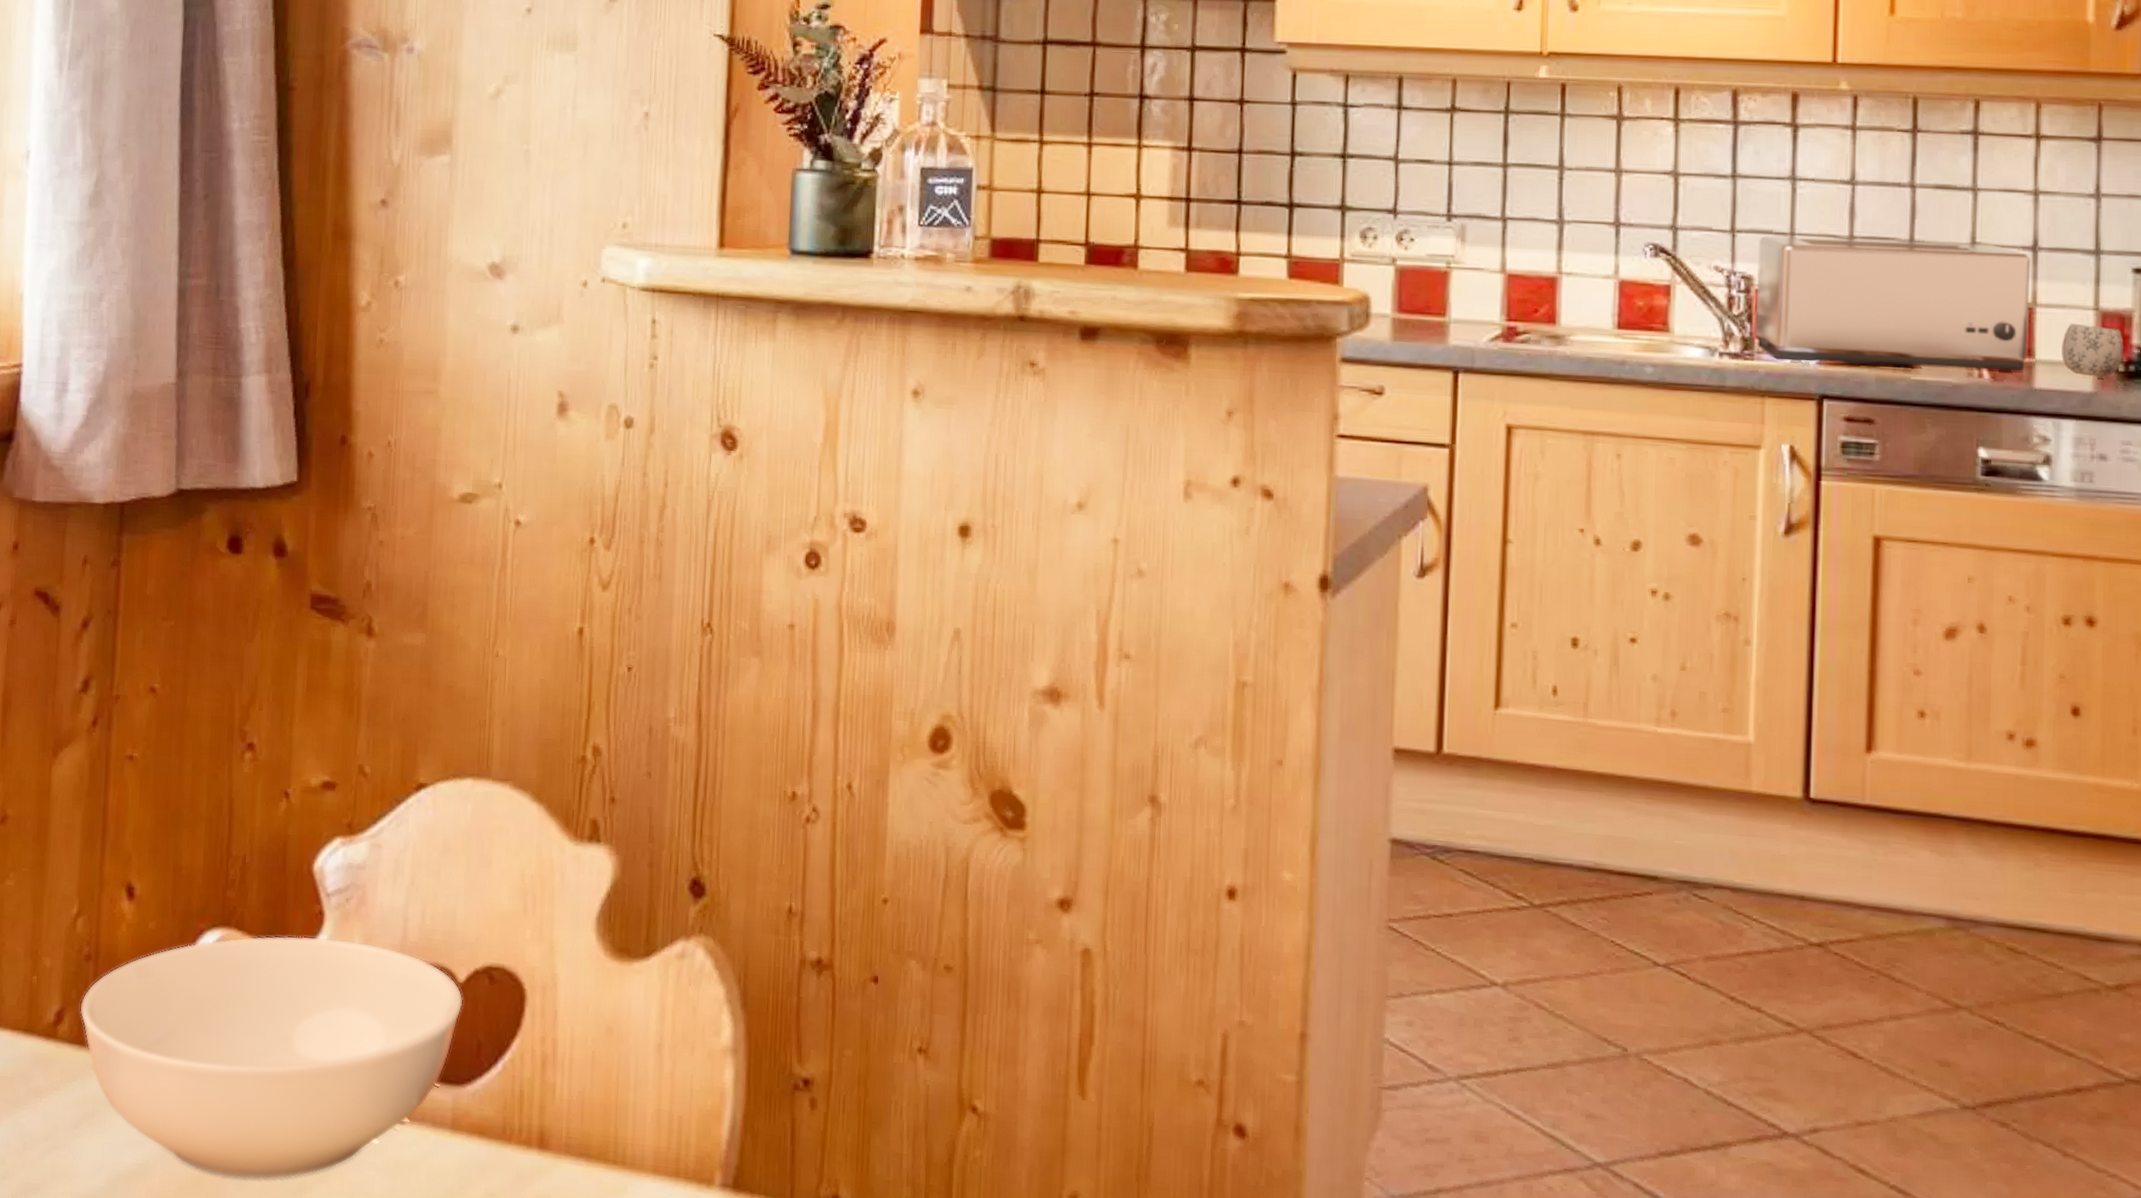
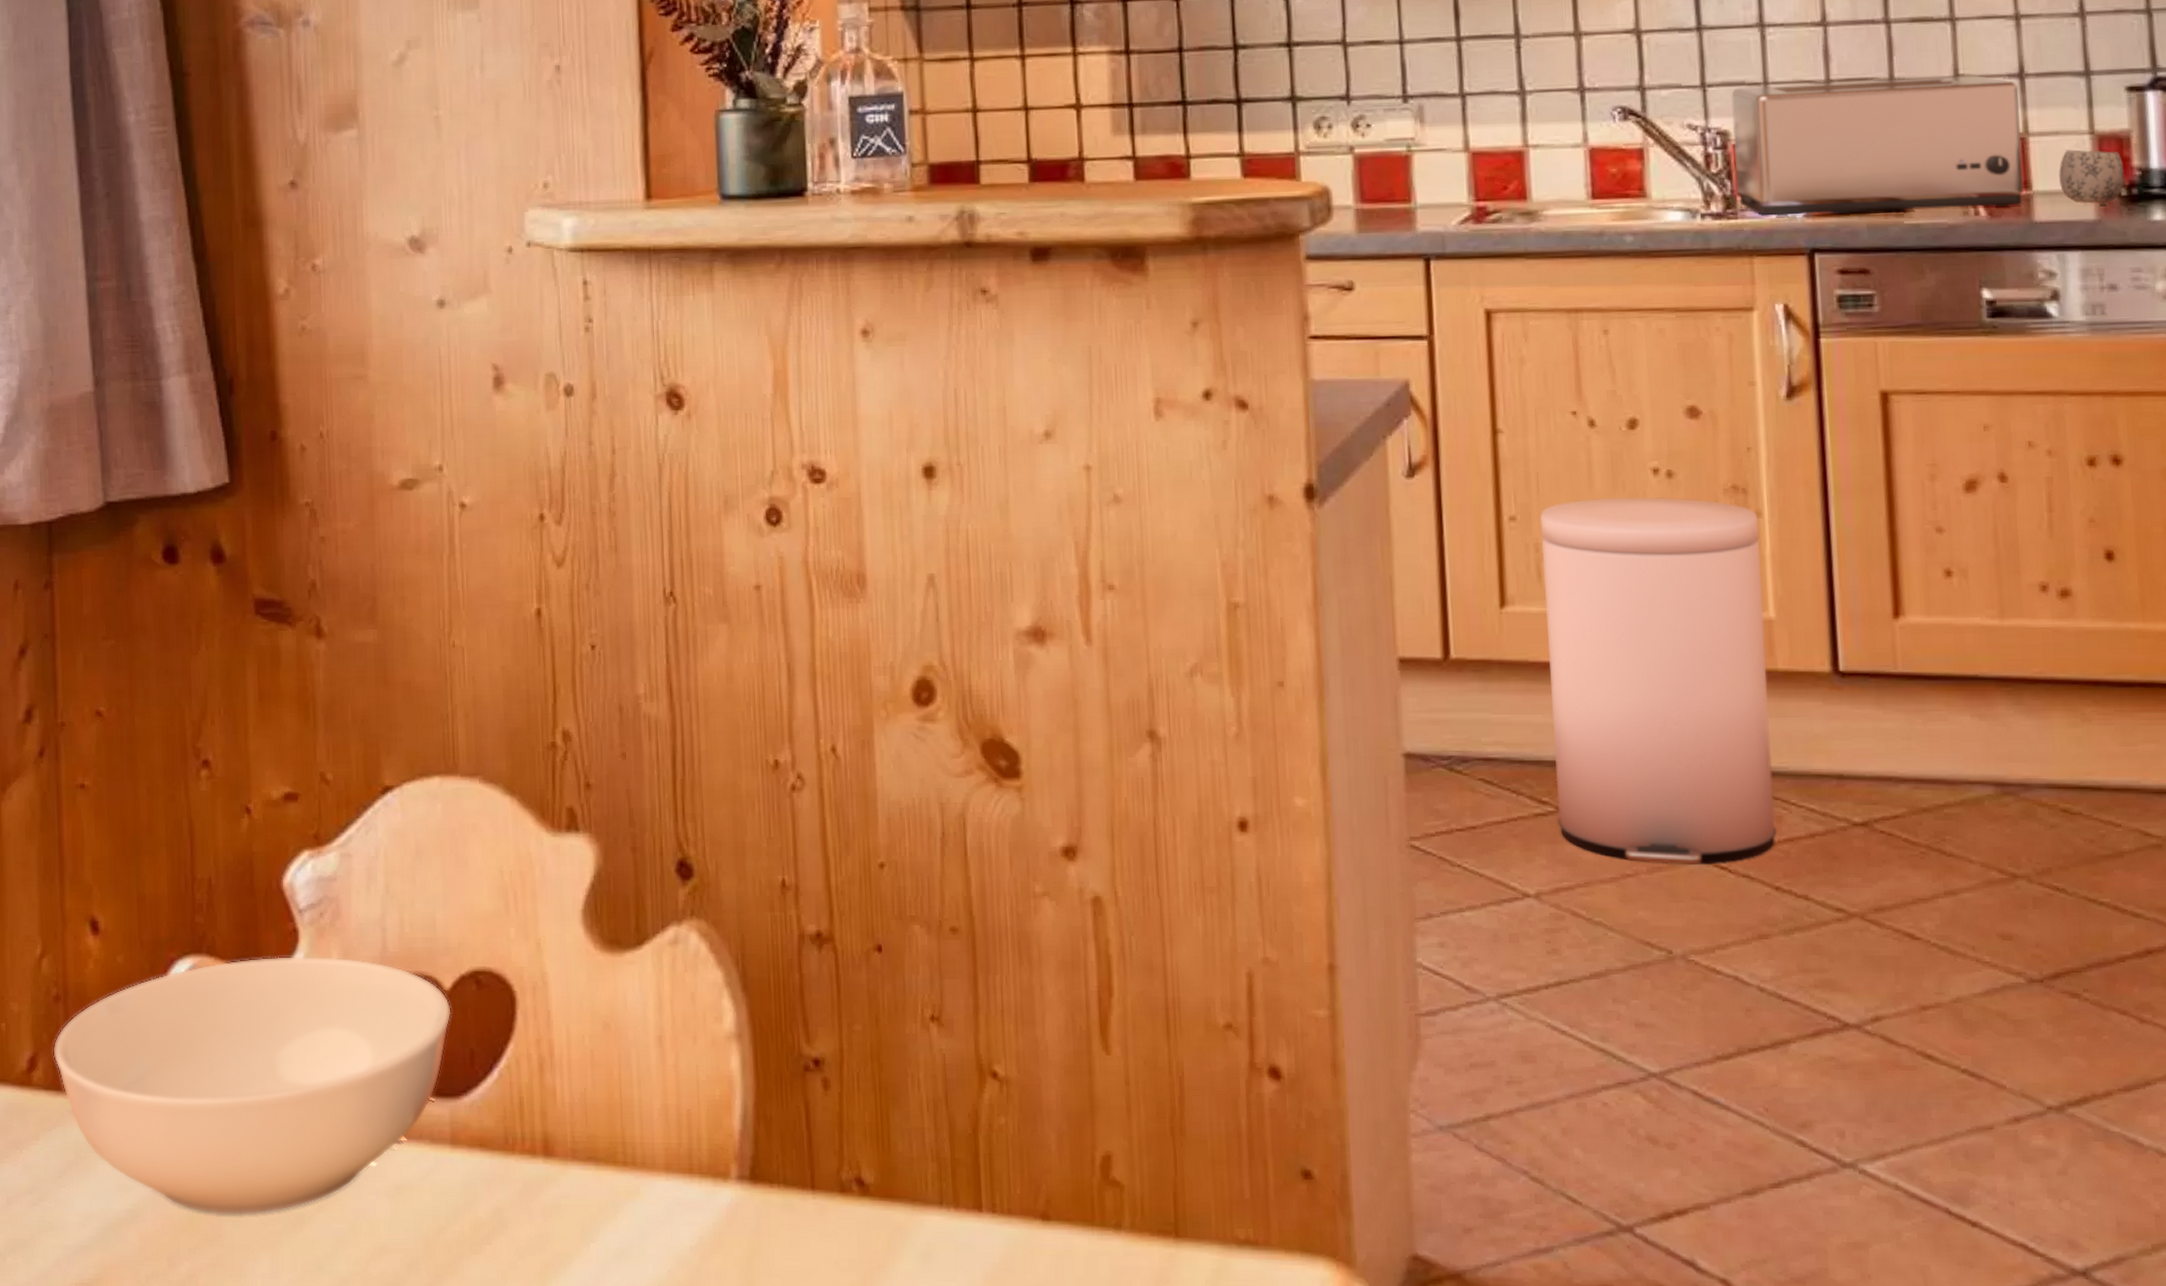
pedal bin: none [1530,613,1747,970] -> present [1540,496,1777,864]

